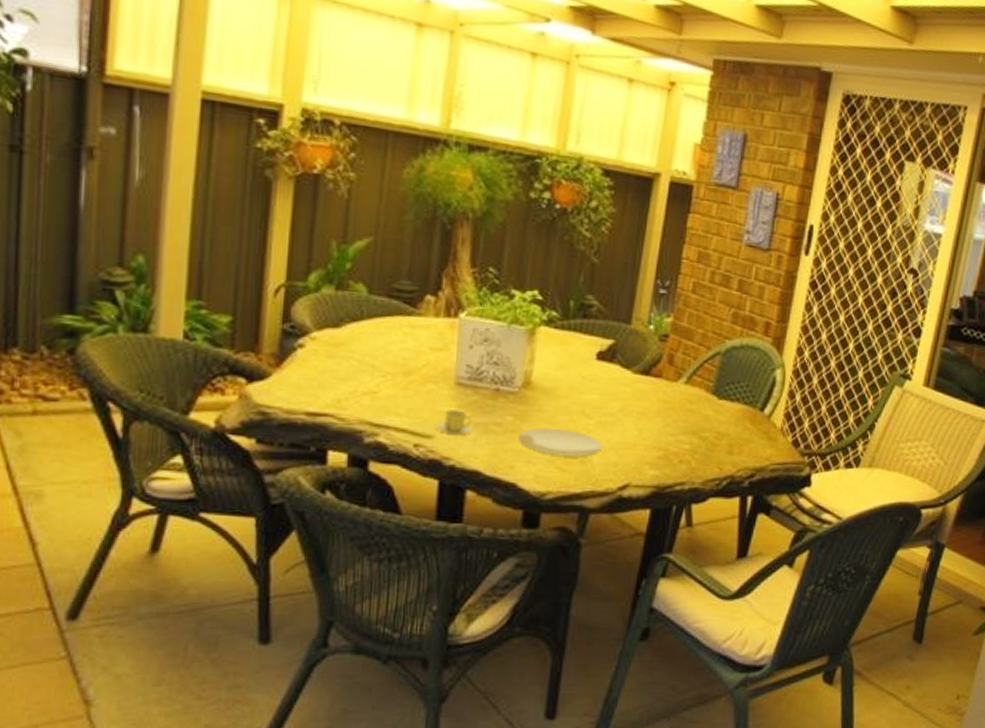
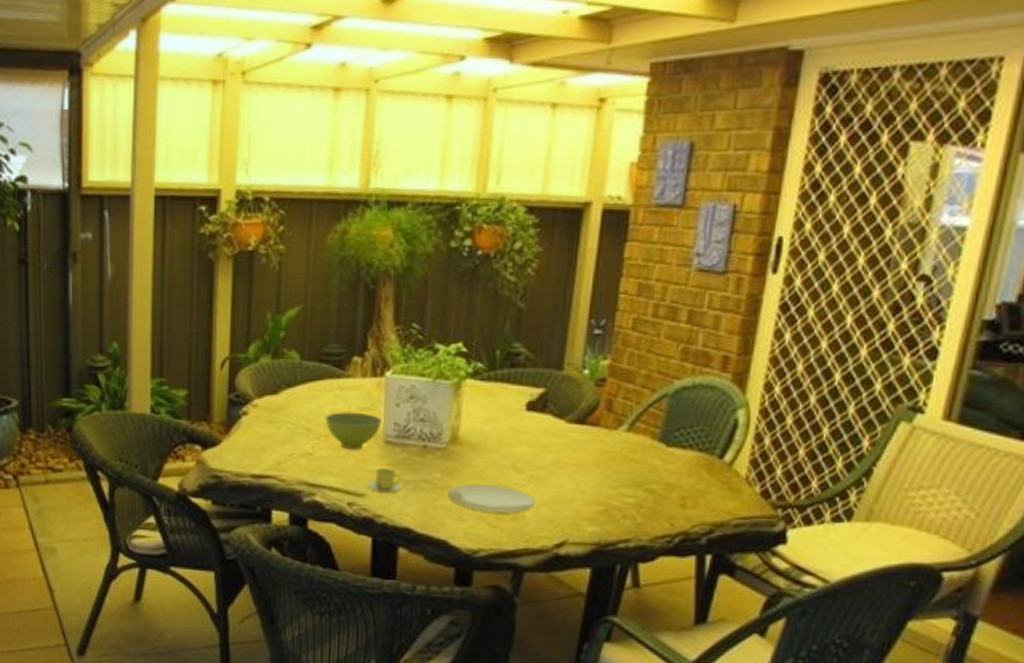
bowl: none [393,350,454,390] -> present [325,410,382,449]

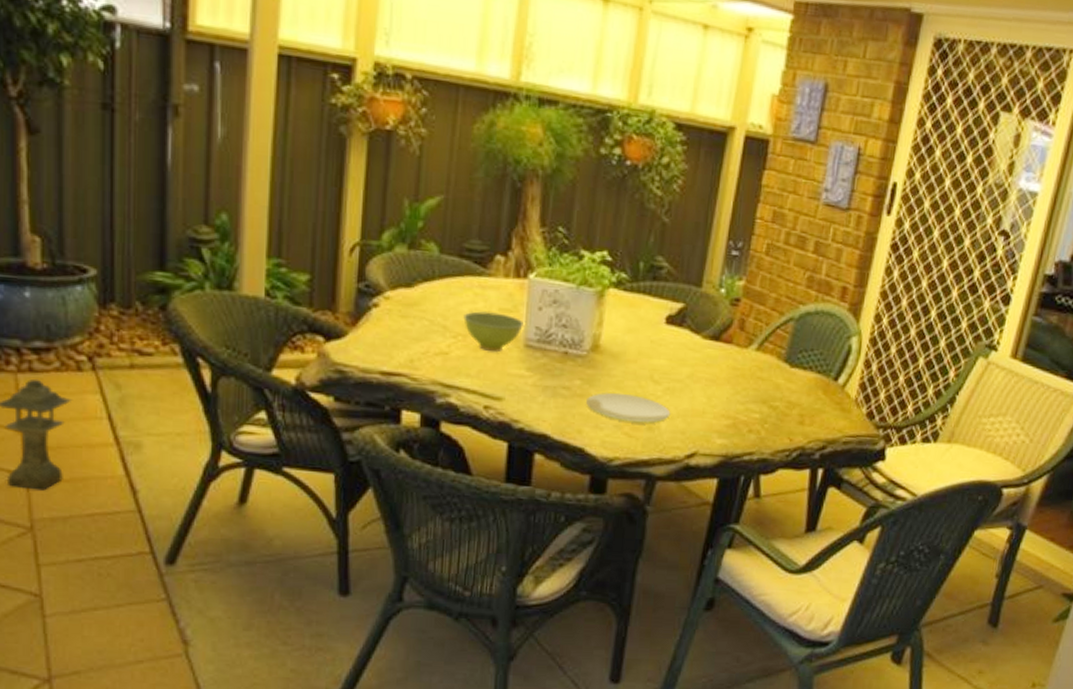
cup and saucer: present [367,468,401,492] -> none [505,372,541,397]

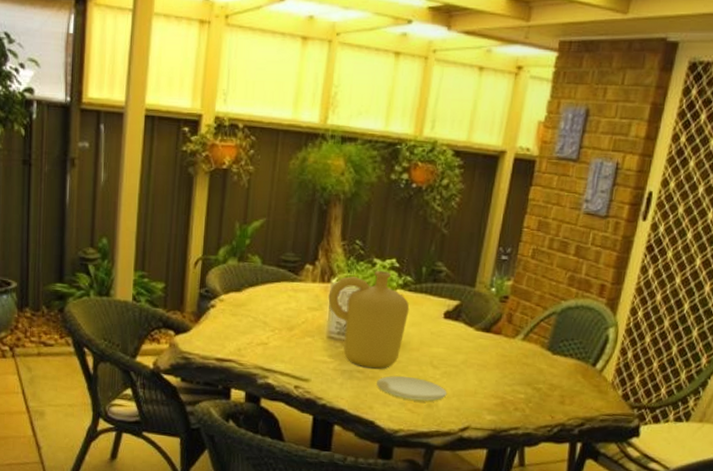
bowl: present [463,311,524,352] -> none [280,309,327,342]
water jug: none [525,265,625,385] -> present [328,271,410,369]

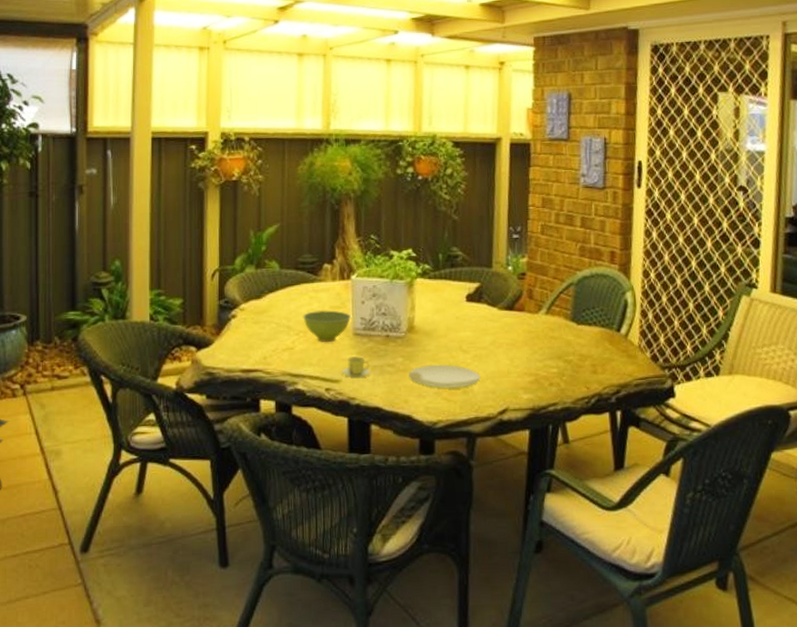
bowl: none [280,309,327,342] -> present [303,309,351,342]
cup and saucer: none [311,358,340,379] -> present [341,356,370,378]
water jug: present [328,271,410,369] -> none [350,262,432,361]

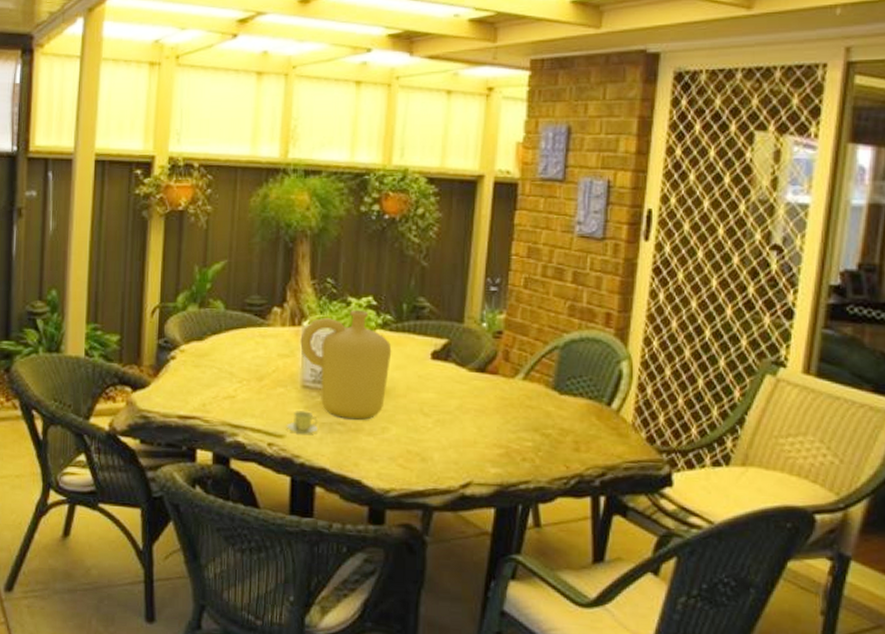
bowl: present [303,309,351,342] -> none [247,357,300,393]
water jug: none [350,262,432,361] -> present [300,310,392,420]
plate: present [409,364,481,389] -> none [361,426,443,455]

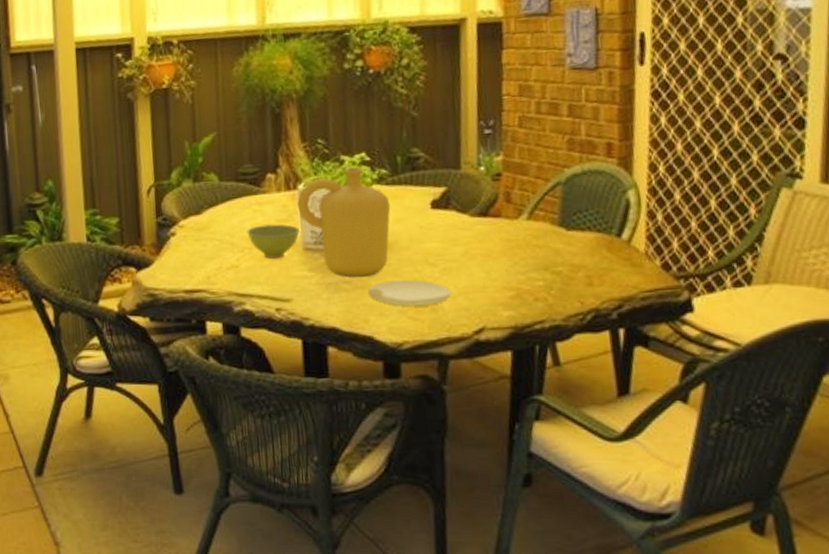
bowl: none [247,357,300,393] -> present [247,223,300,259]
cup and saucer: present [286,411,318,434] -> none [292,273,324,296]
plate: none [361,426,443,455] -> present [368,279,452,307]

